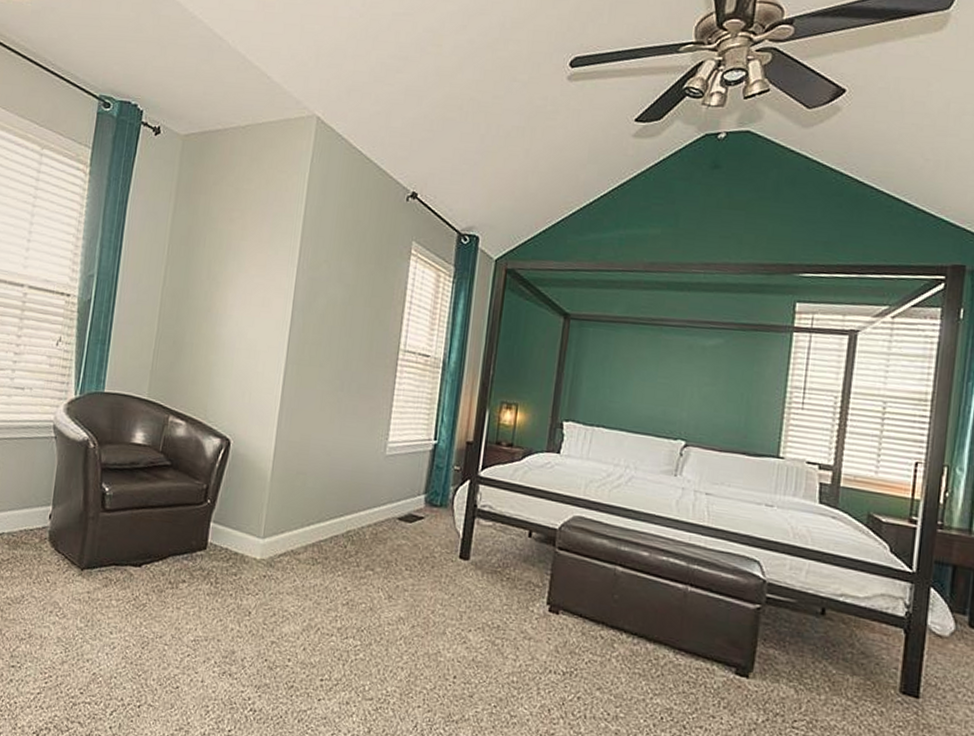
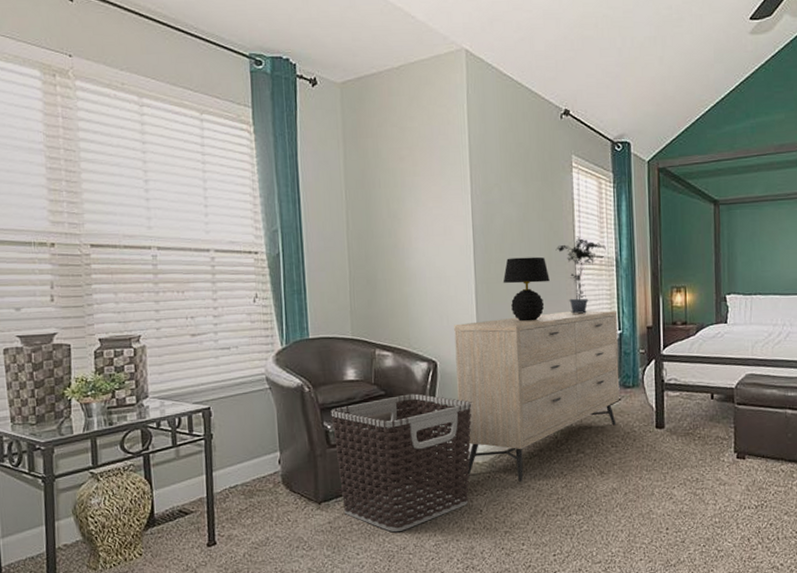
clothes hamper: none [106,469,260,618] -> present [330,393,472,532]
dresser: none [242,403,435,589] -> present [454,310,620,482]
table lamp: none [315,341,367,414] -> present [503,256,550,322]
potted plant: none [378,329,434,415] -> present [555,236,606,314]

